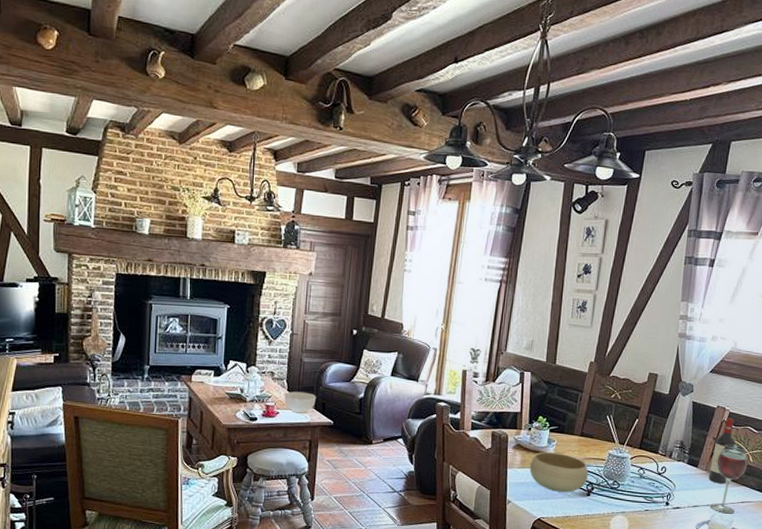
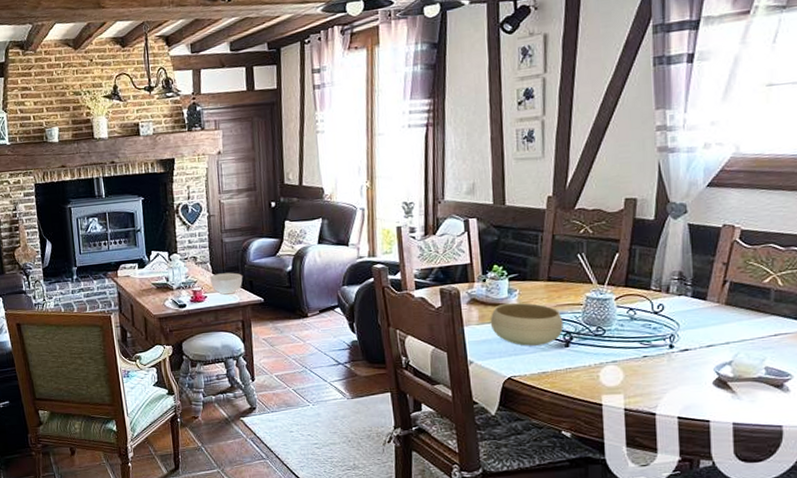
wine bottle: present [708,418,735,484] -> none [723,237,755,316]
wineglass: present [710,444,748,514] -> none [731,267,776,351]

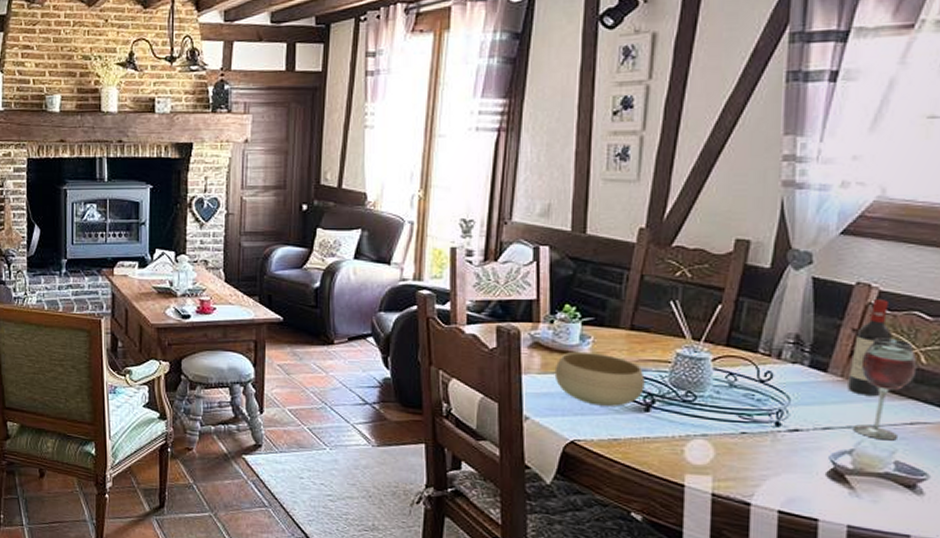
bowl: present [210,272,243,295] -> none [222,283,261,308]
wine bottle: none [723,237,755,316] -> present [848,299,892,396]
wineglass: none [731,267,776,351] -> present [853,338,918,441]

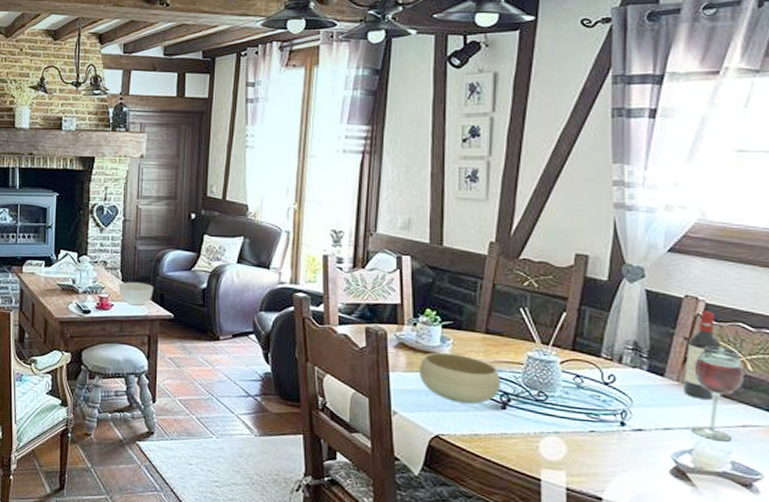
bowl: none [222,283,261,308] -> present [119,282,154,306]

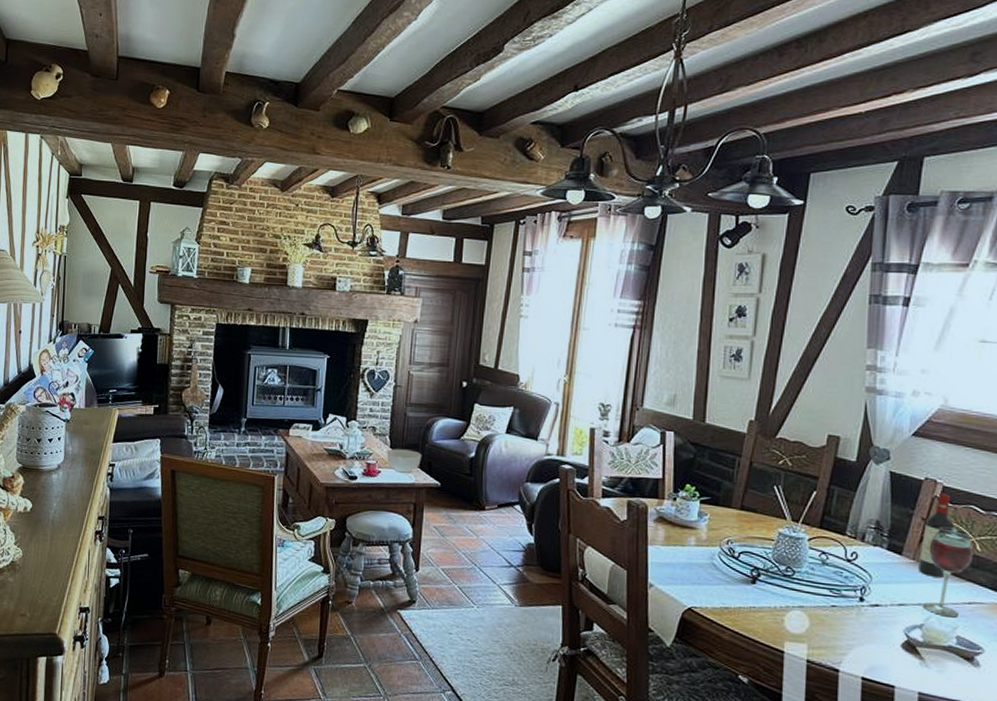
bowl: present [418,352,501,404] -> none [676,527,752,578]

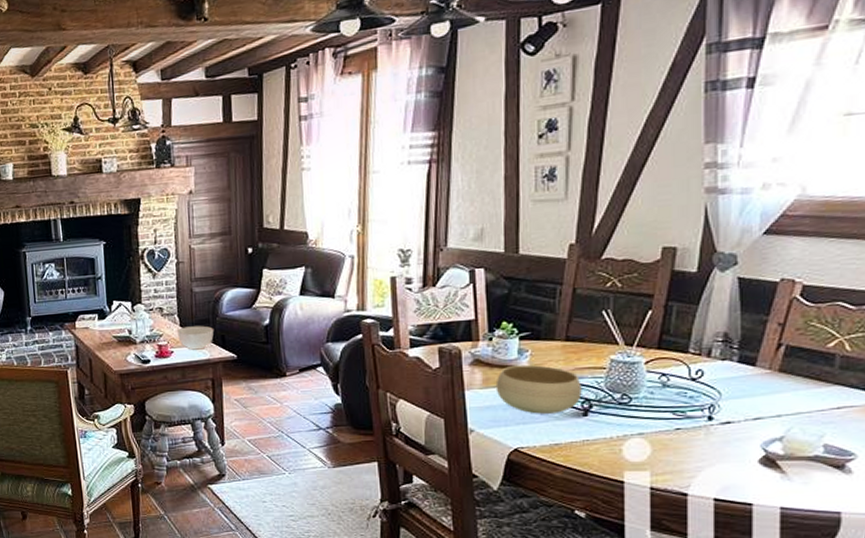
bowl: none [676,527,752,578] -> present [495,364,582,414]
wine bottle: present [918,493,954,578] -> none [776,293,817,385]
wineglass: present [923,527,974,618] -> none [783,329,842,426]

